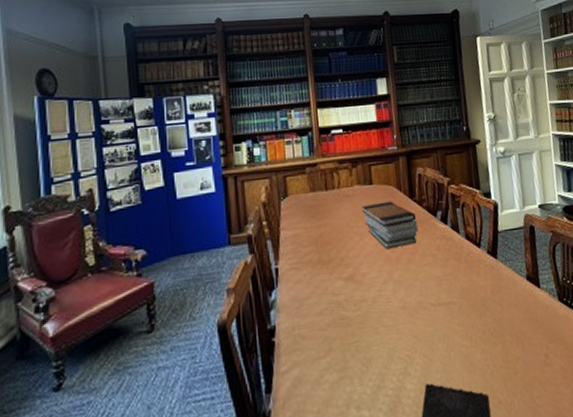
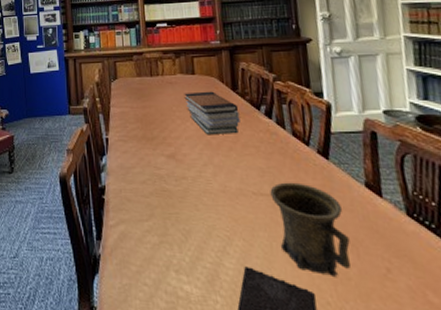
mug: none [447,286,517,375] -> present [270,182,350,277]

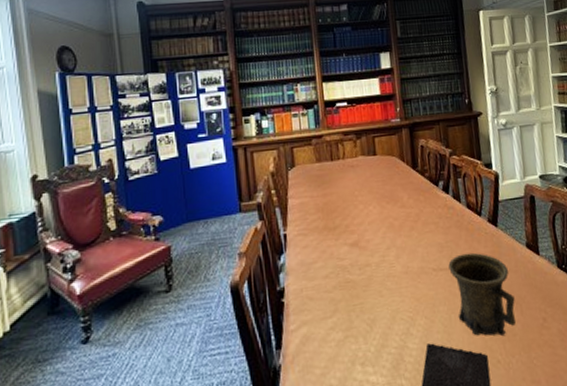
book stack: present [184,91,240,135] -> none [366,171,421,218]

